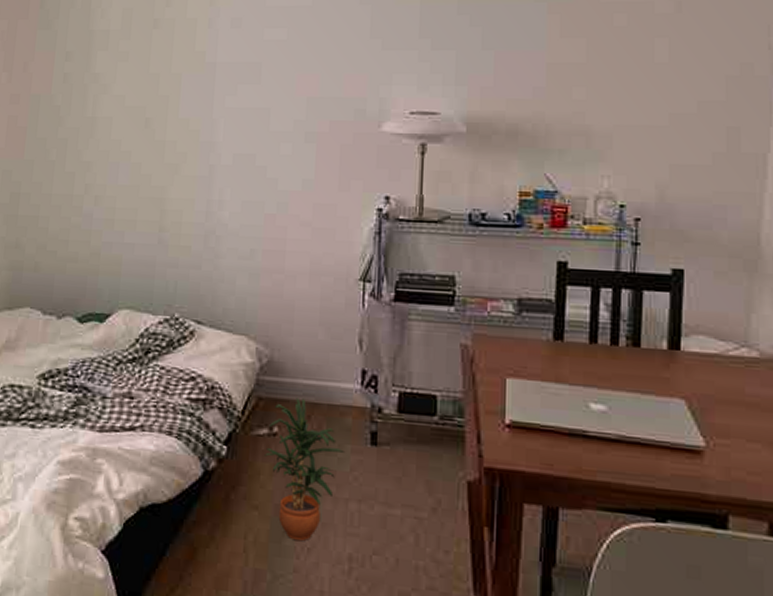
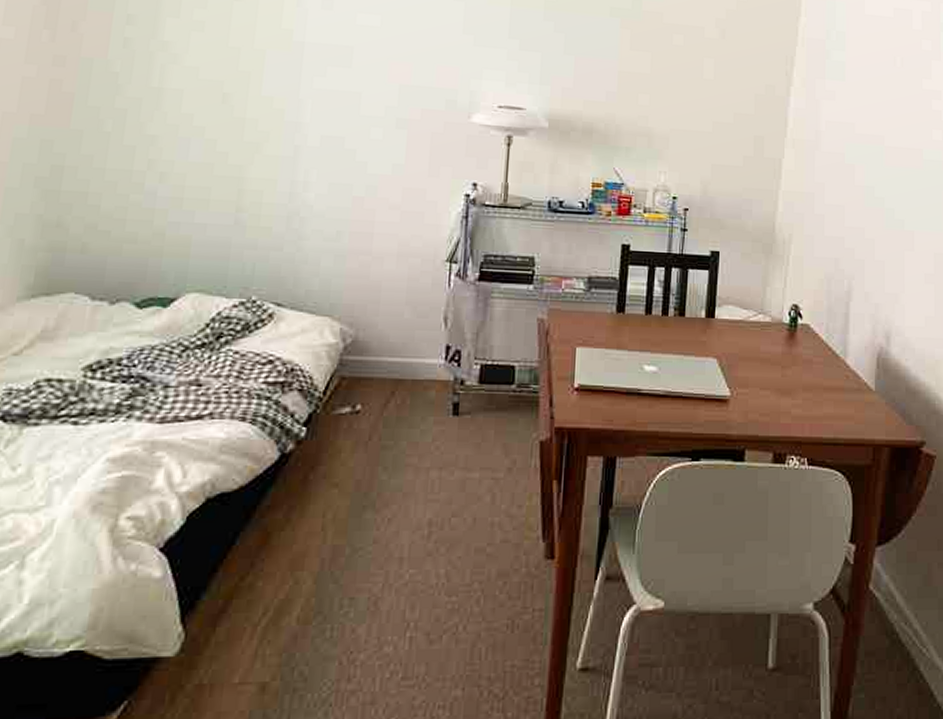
potted plant: present [265,398,346,542] -> none [346,375,428,513]

